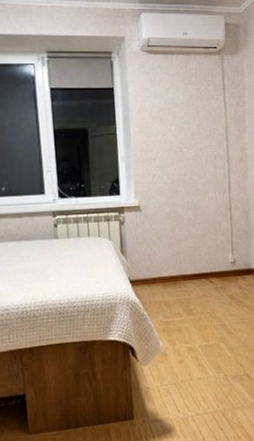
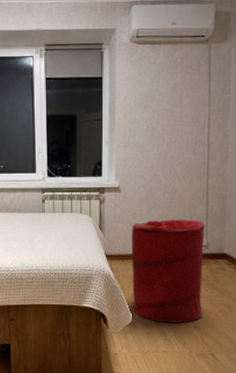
laundry hamper: none [155,235,235,348] -> present [131,218,204,323]

